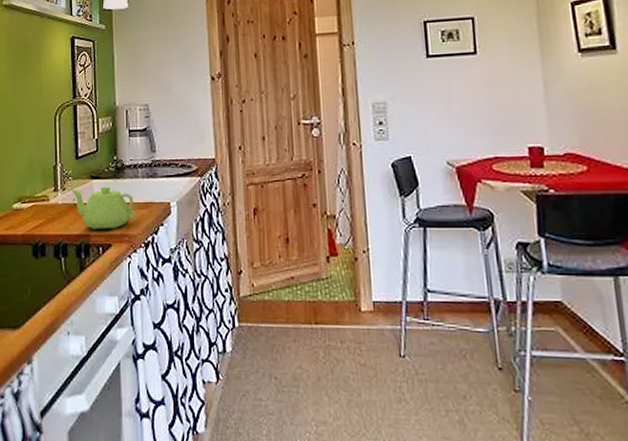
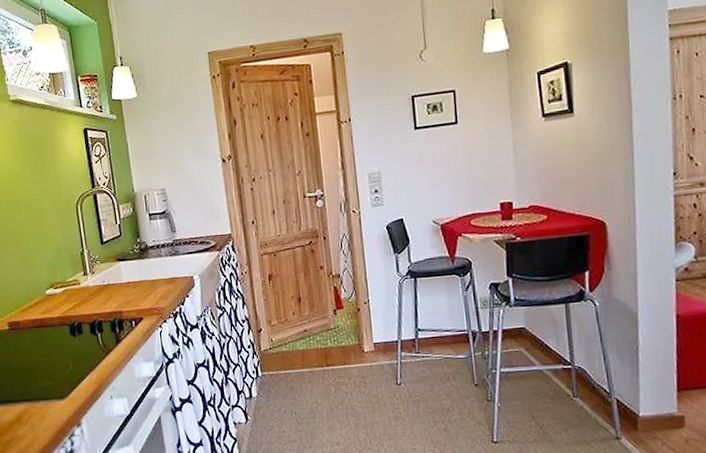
teapot: present [70,186,137,229] -> none [99,266,163,306]

